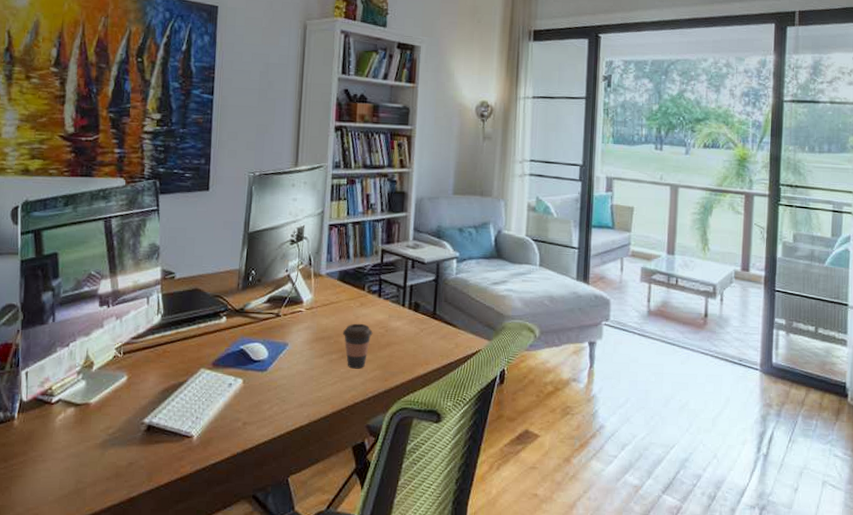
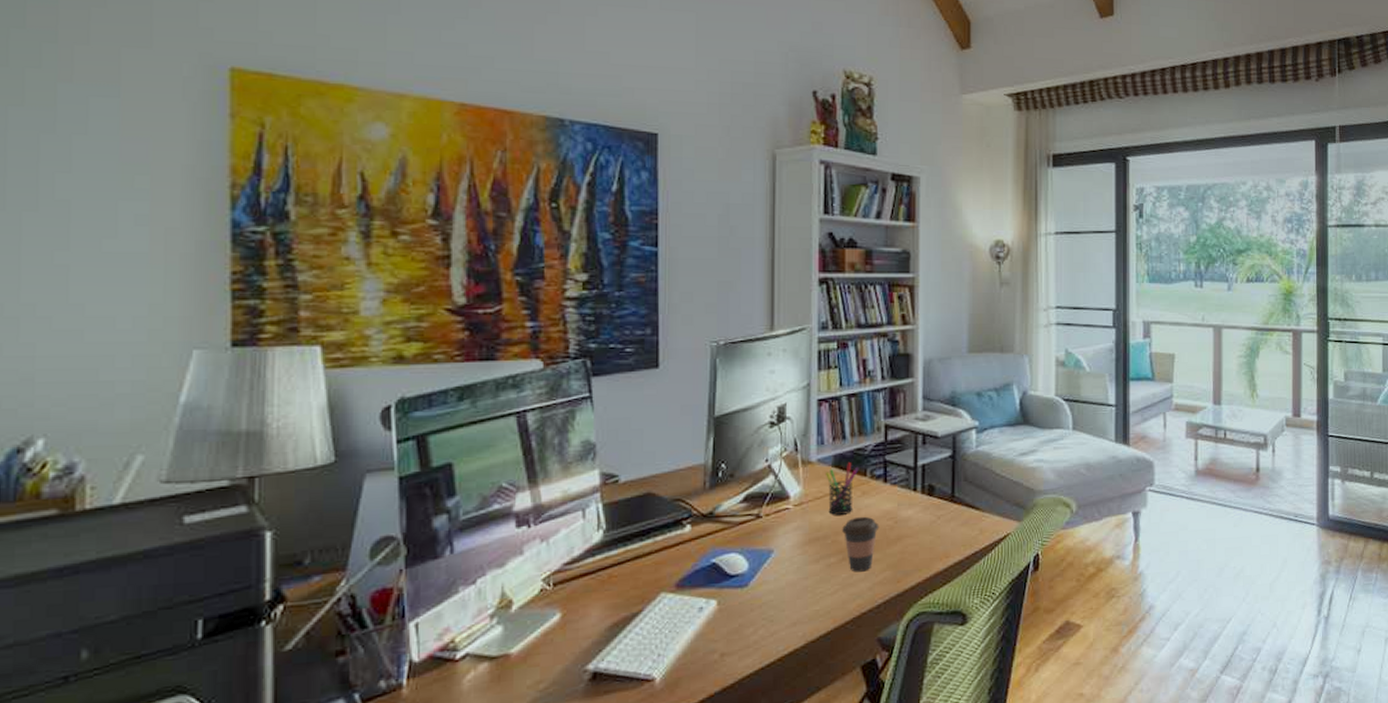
pen holder: none [332,278,359,320] -> present [826,463,859,515]

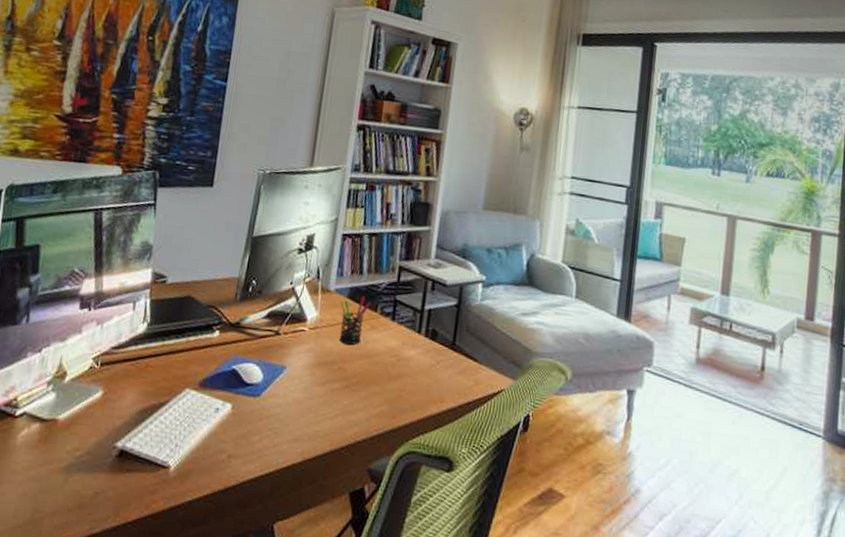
coffee cup: present [842,516,880,572] -> none [349,348,383,402]

